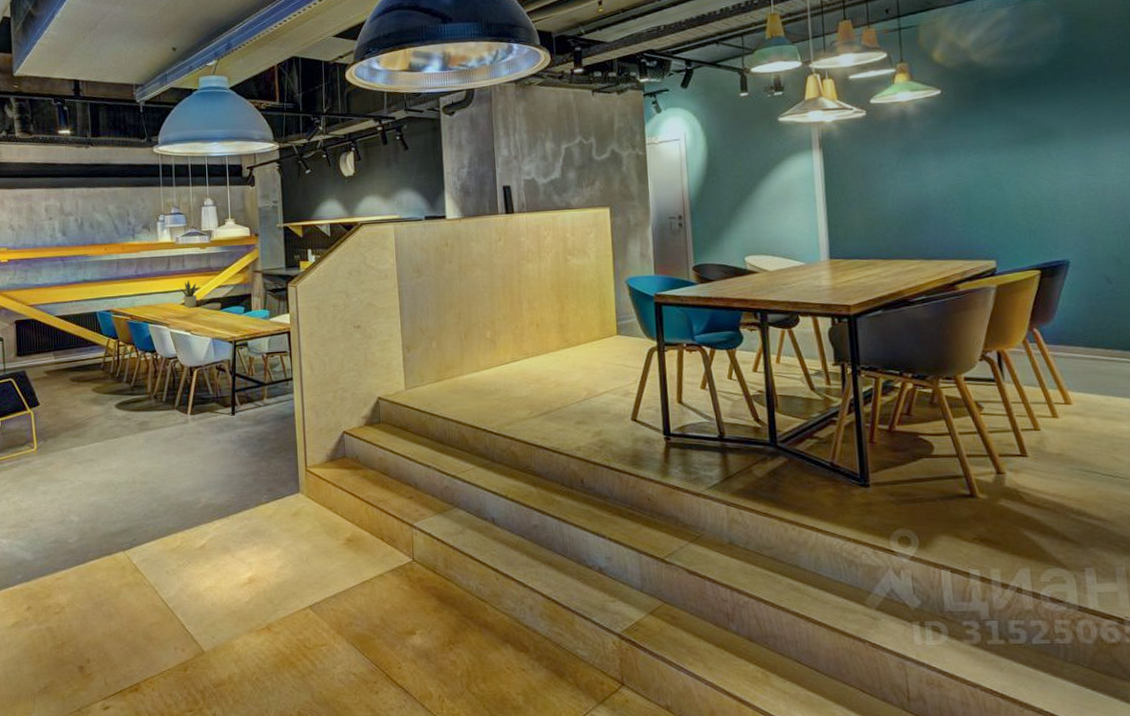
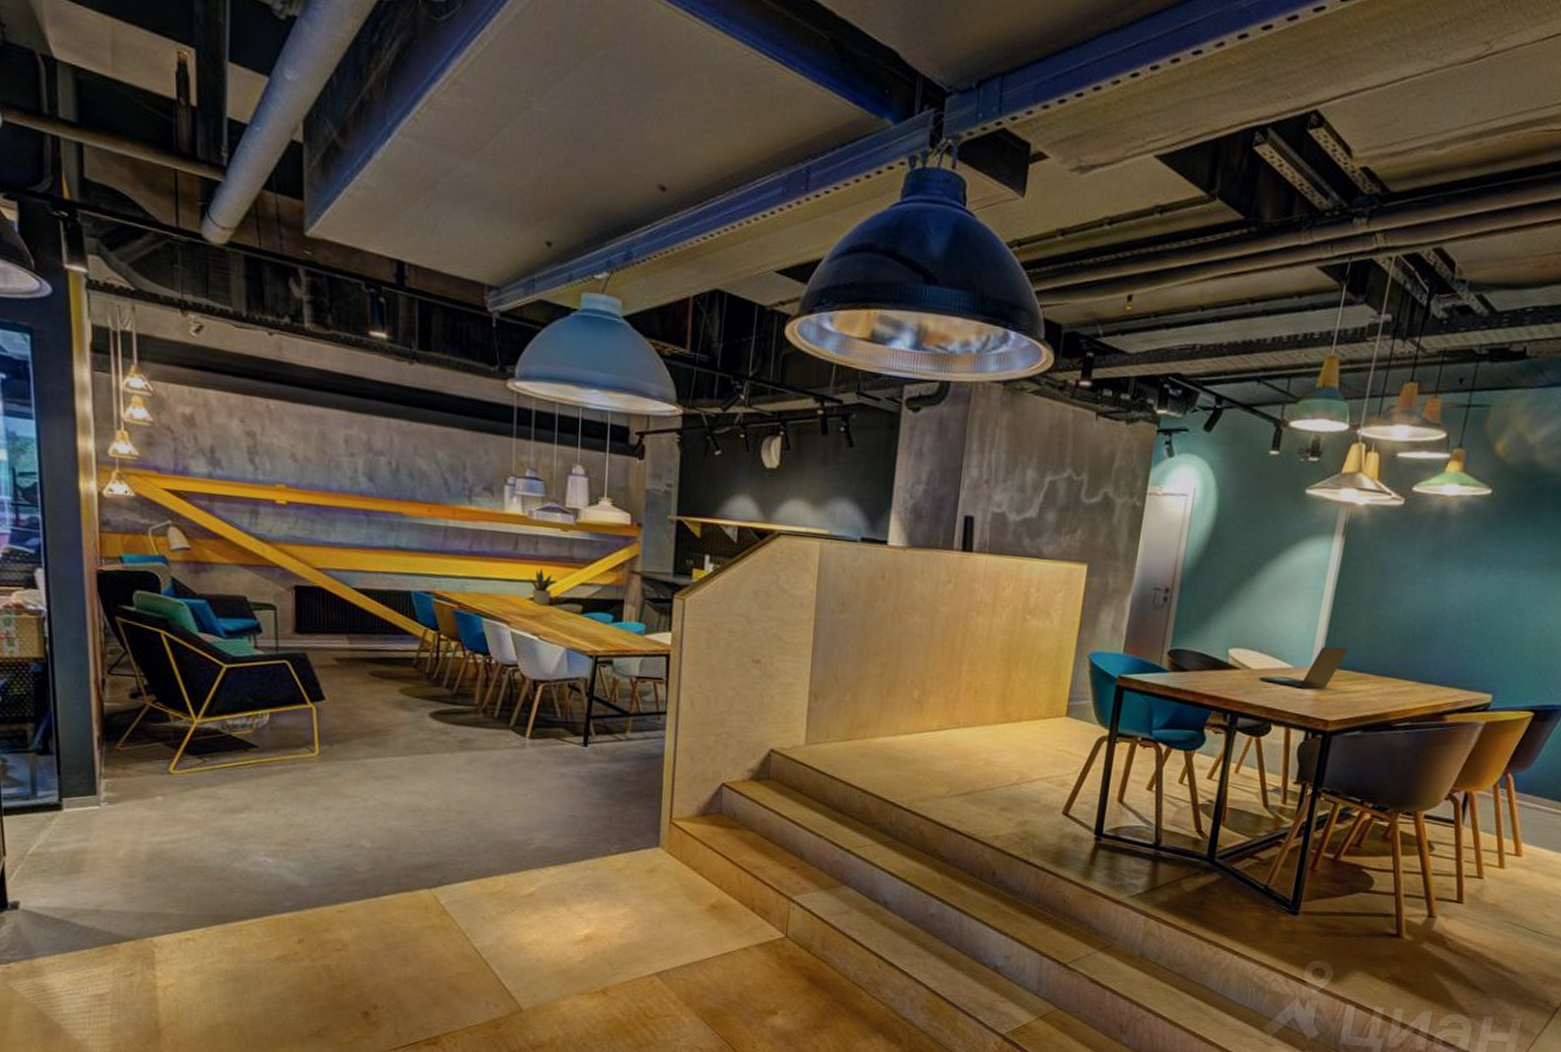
laptop: none [777,240,851,282] -> present [1259,647,1348,689]

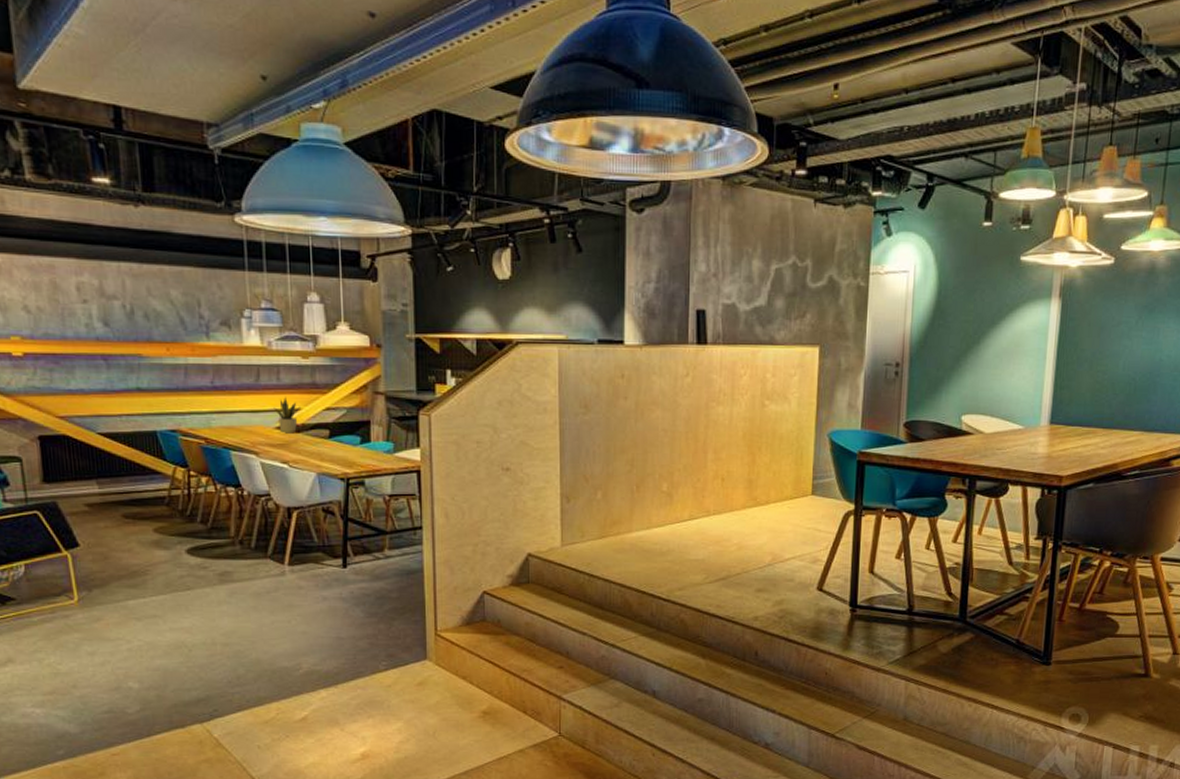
laptop: present [1259,647,1348,689] -> none [993,405,1075,448]

